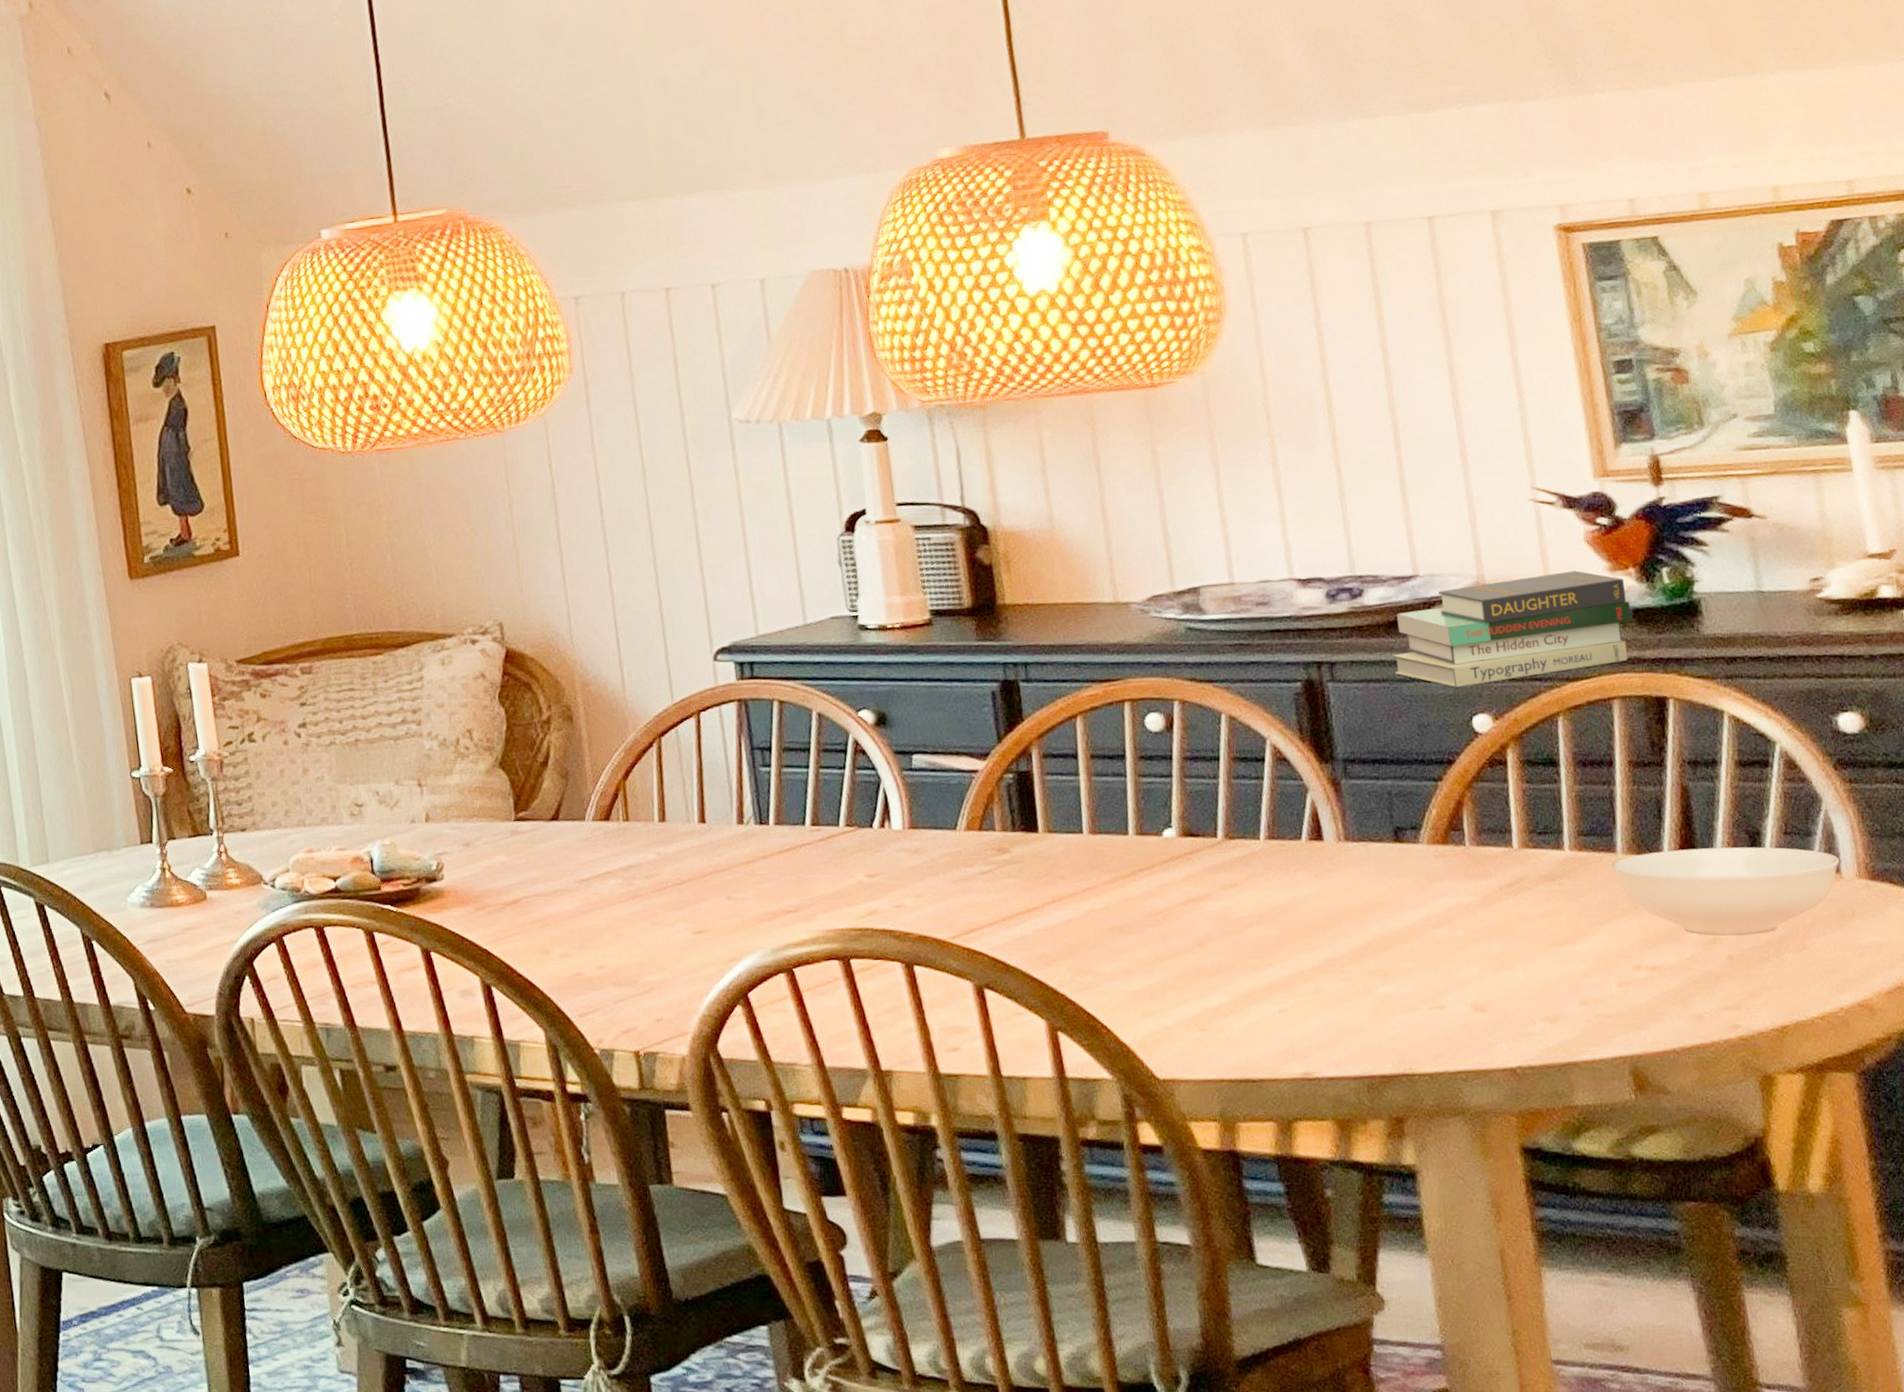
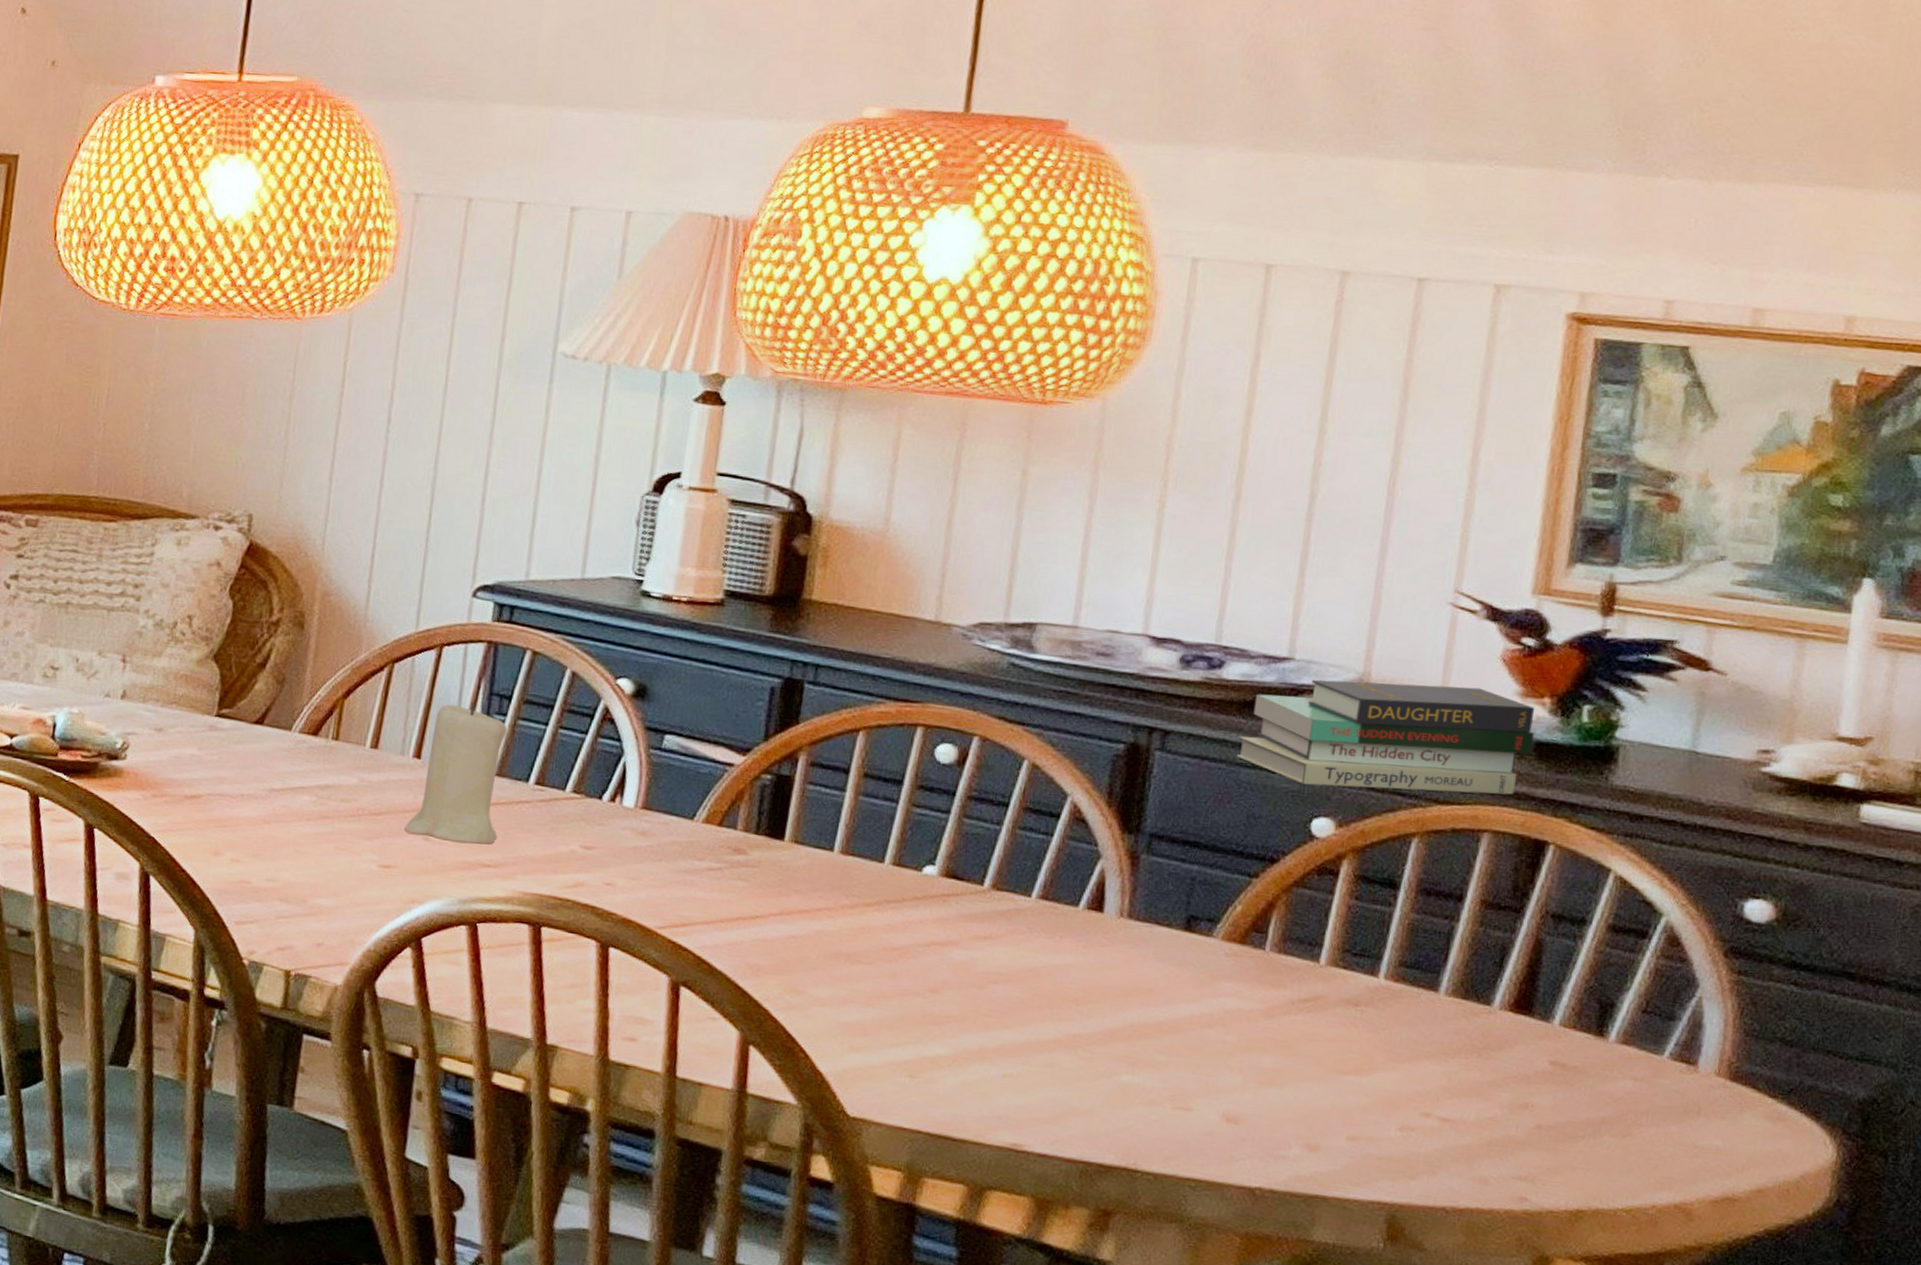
candle: none [707,759,791,897] -> present [404,702,507,845]
bowl: present [1611,846,1840,936] -> none [1427,999,1701,1110]

